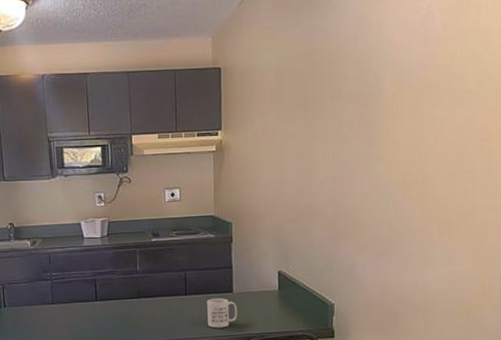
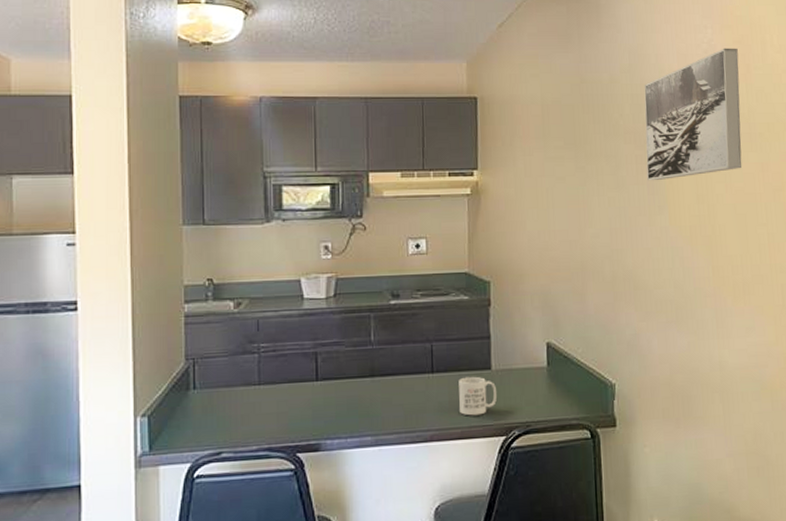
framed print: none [366,12,455,136] -> present [644,48,742,181]

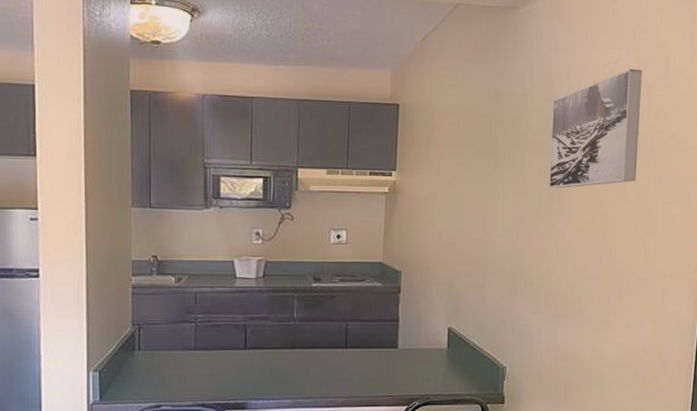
mug: present [459,376,497,416] -> none [368,353,401,387]

